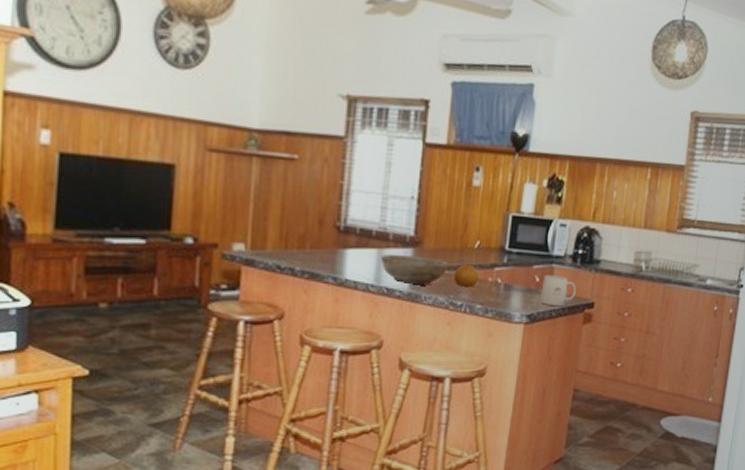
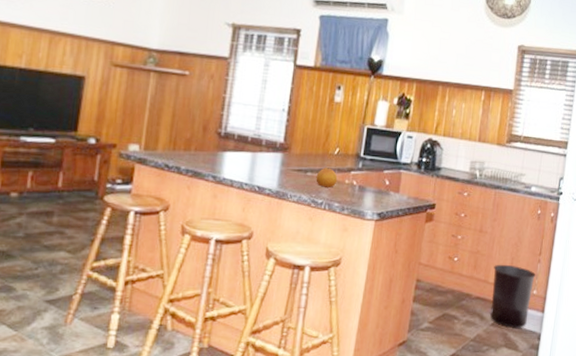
bowl: present [380,254,449,285] -> none [254,157,312,185]
mug: present [540,274,576,307] -> none [389,178,420,207]
waste bin: none [659,369,712,439] -> present [490,264,536,327]

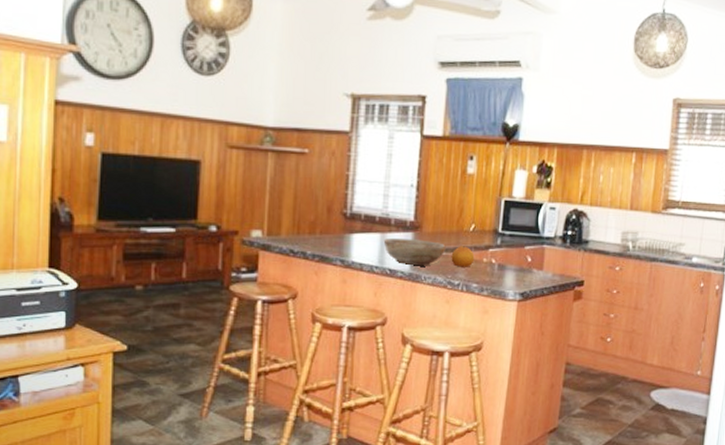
bowl: none [254,157,312,185] -> present [383,237,446,266]
waste bin: present [490,264,536,327] -> none [649,343,700,411]

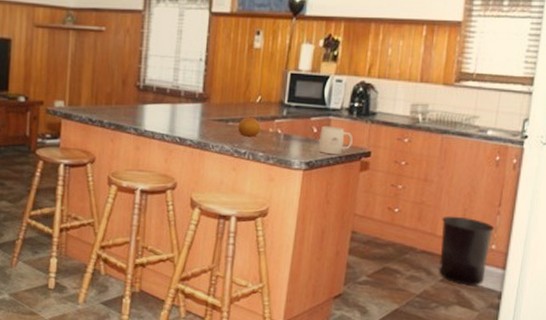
bowl: present [383,237,446,266] -> none [173,108,233,135]
mug: none [532,254,566,285] -> present [318,125,353,155]
waste bin: none [649,343,700,411] -> present [439,216,495,284]

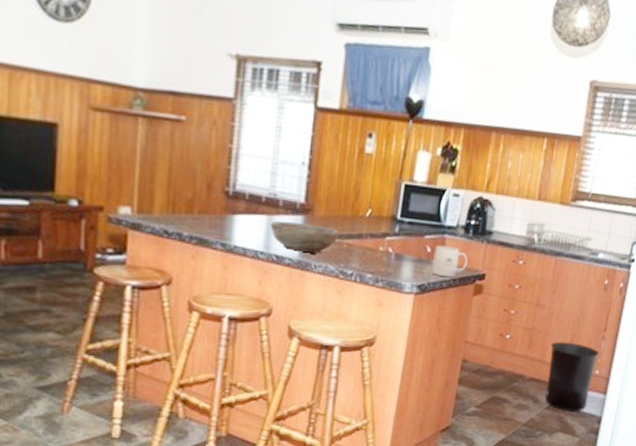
bowl: none [173,108,233,135] -> present [270,220,339,254]
fruit: present [238,116,261,137] -> none [344,232,370,256]

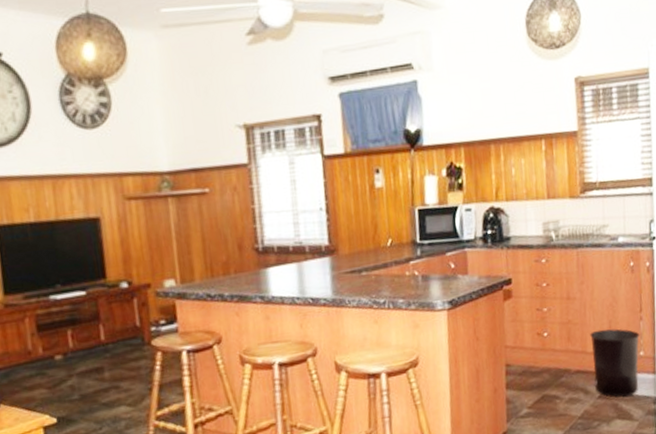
bowl: present [270,220,339,254] -> none [300,263,366,292]
mug: present [431,245,468,278] -> none [458,258,492,289]

